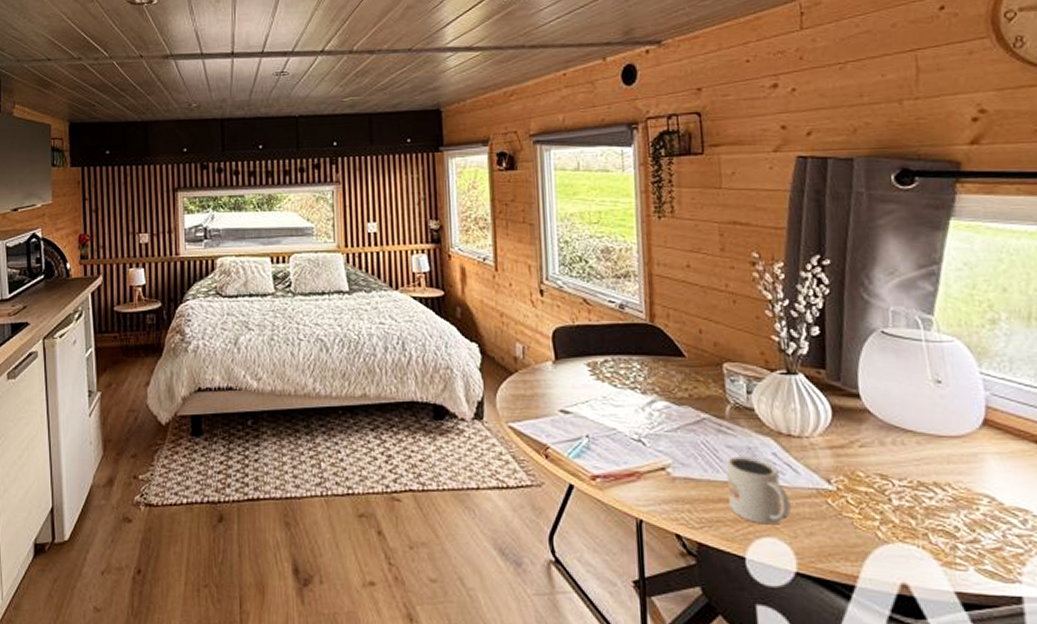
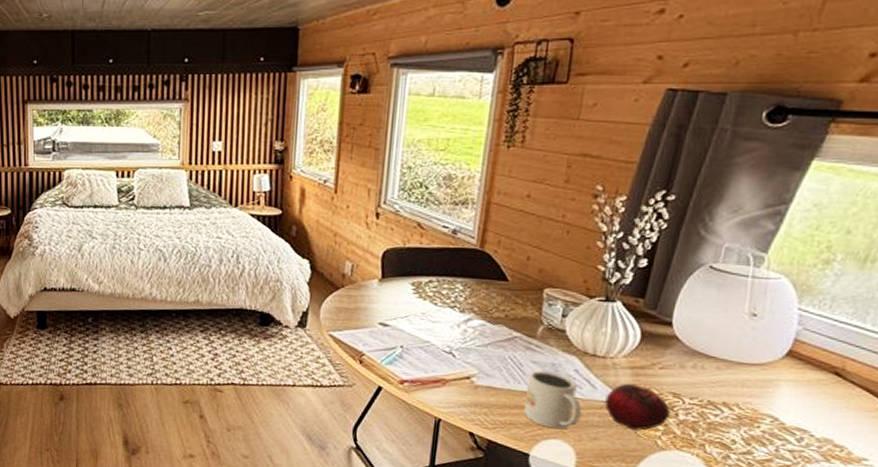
fruit: none [811,465,883,521] -> present [604,383,670,431]

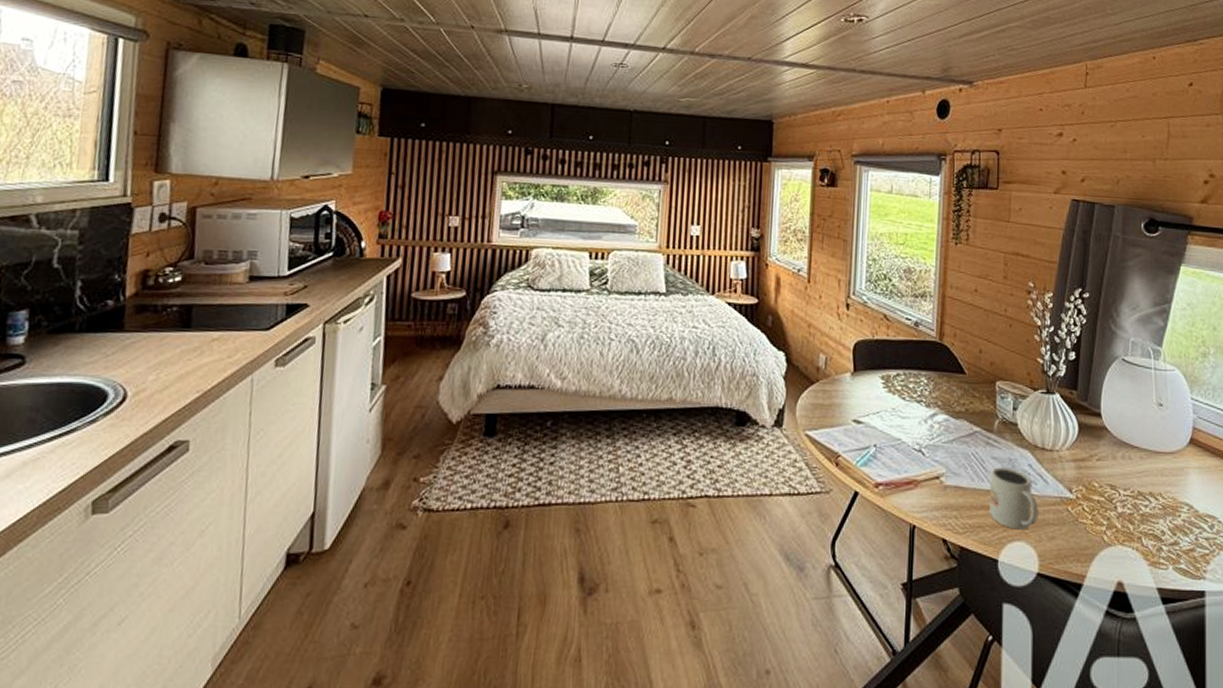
fruit: present [604,383,670,431] -> none [1057,476,1110,526]

